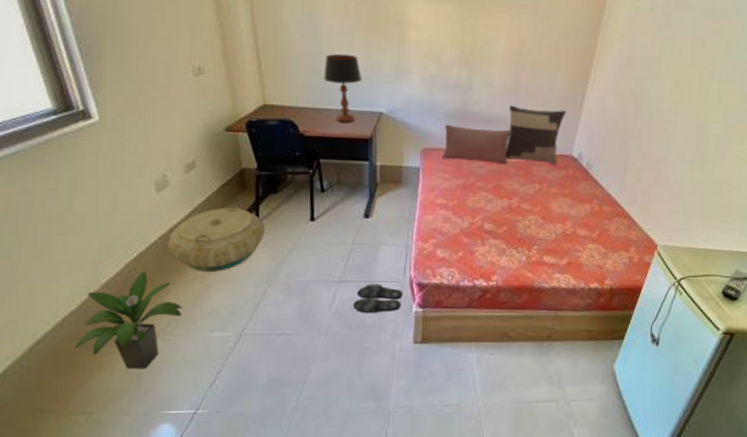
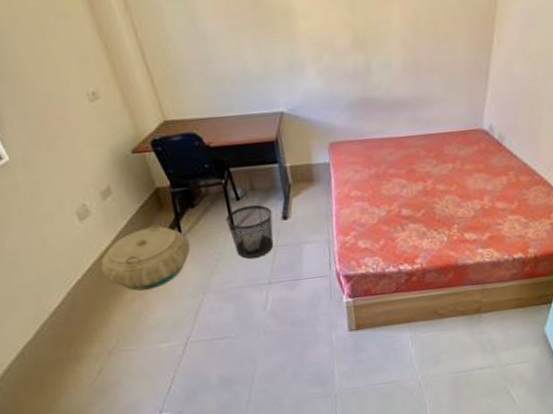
potted plant: present [74,271,183,369] -> none [39,297,130,385]
waste bin: none [307,198,355,253] -> present [226,204,274,259]
table lamp: present [323,53,362,124] -> none [216,56,257,129]
slippers: present [353,284,402,312] -> none [286,280,331,309]
pillow: present [442,124,512,165] -> none [349,111,418,152]
pillow: present [505,105,567,165] -> none [411,82,472,142]

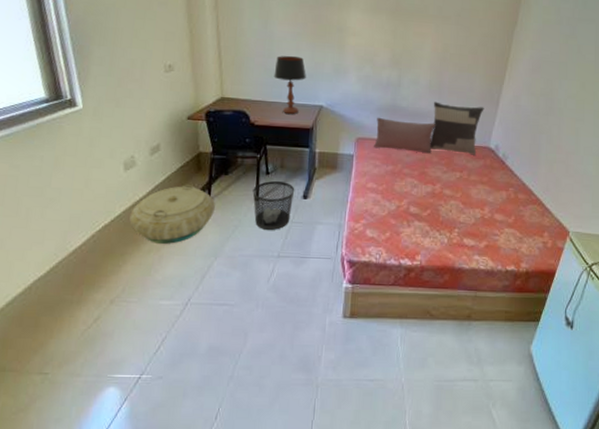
table lamp: none [216,56,257,129] -> present [274,55,306,115]
pillow: none [349,111,418,152] -> present [374,117,436,154]
pillow: none [411,82,472,142] -> present [429,101,484,155]

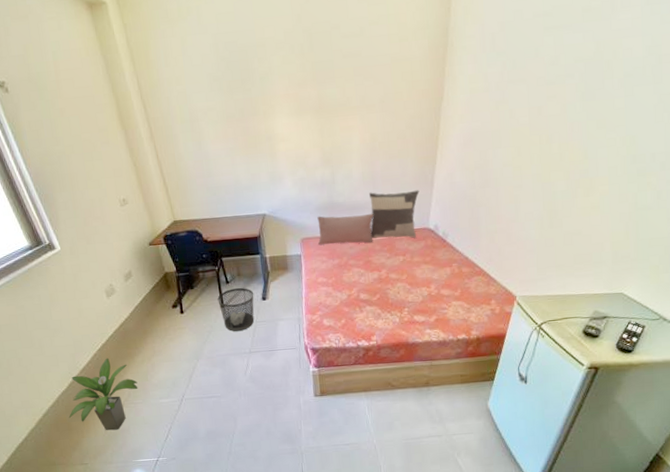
potted plant: none [39,241,137,333] -> present [68,358,138,431]
basket: present [129,185,215,244] -> none [120,302,189,355]
table lamp: present [274,55,306,115] -> none [215,171,246,227]

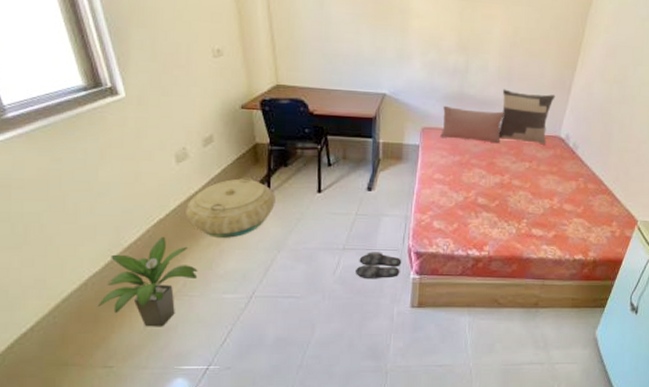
basket: none [120,302,189,355] -> present [186,177,276,238]
waste bin: present [217,287,255,331] -> none [314,172,359,223]
slippers: none [263,351,300,375] -> present [356,252,401,278]

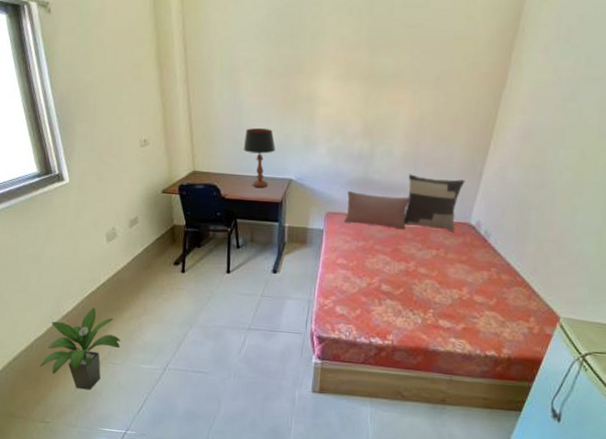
basket: present [186,177,276,238] -> none [113,256,189,312]
table lamp: none [332,39,367,104] -> present [243,127,275,189]
slippers: present [356,252,401,278] -> none [260,333,303,360]

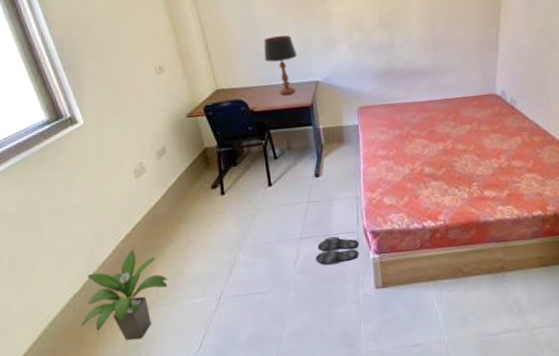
slippers: none [260,333,303,360] -> present [316,236,358,265]
pillow: present [344,190,410,230] -> none [375,79,437,115]
pillow: present [403,174,465,232] -> none [430,54,484,106]

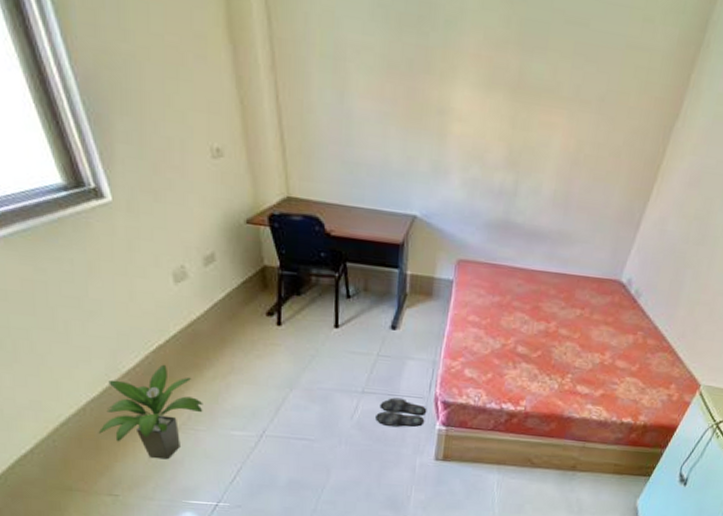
table lamp: present [263,35,297,96] -> none [353,144,396,225]

